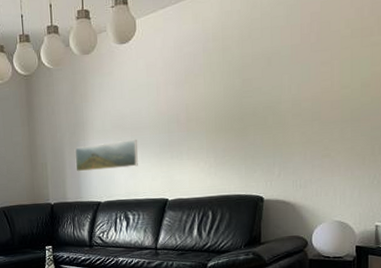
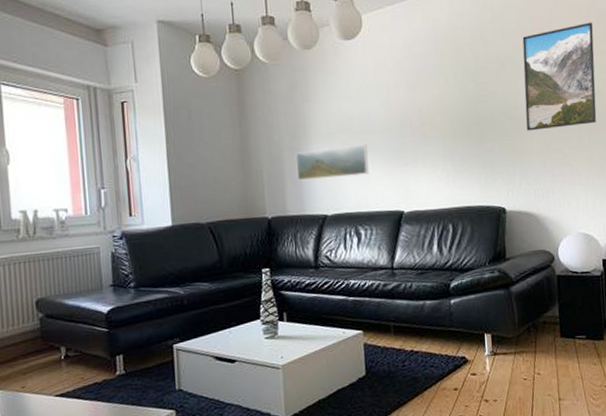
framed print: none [288,13,366,125] -> present [522,22,597,131]

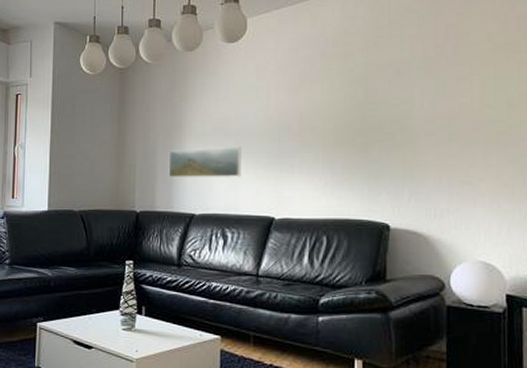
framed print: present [522,22,597,131] -> none [420,28,511,144]

